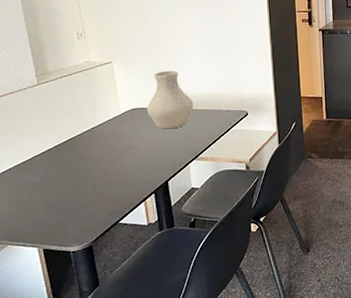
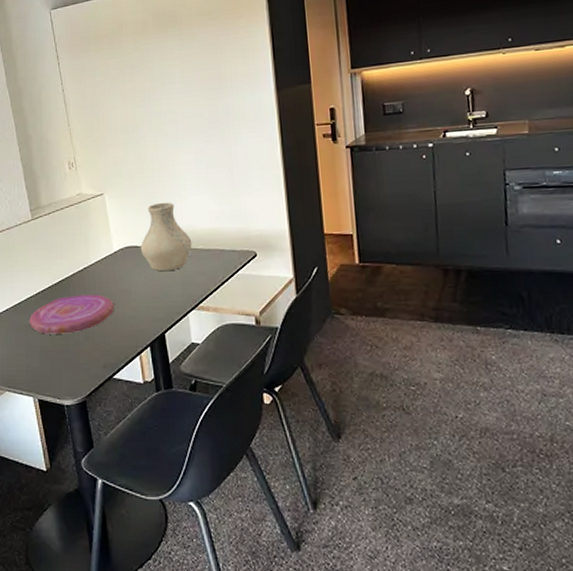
plate: none [33,151,121,190] -> present [28,294,114,334]

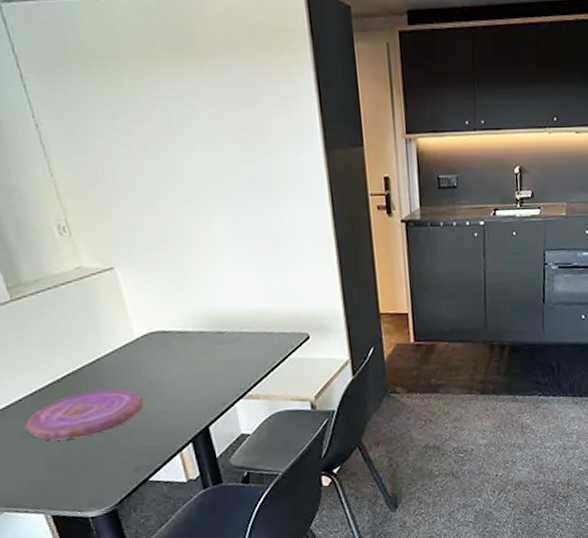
vase: present [140,202,192,272] -> none [169,278,235,359]

